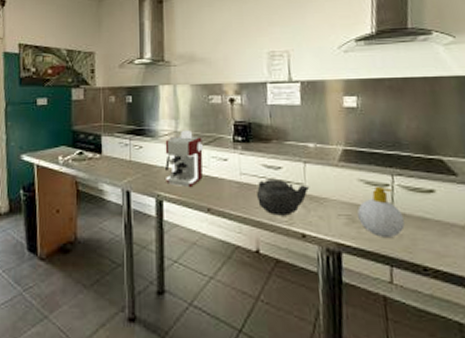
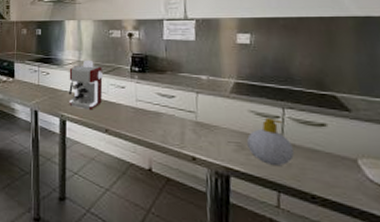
teapot: present [257,180,310,216] -> none [151,106,202,140]

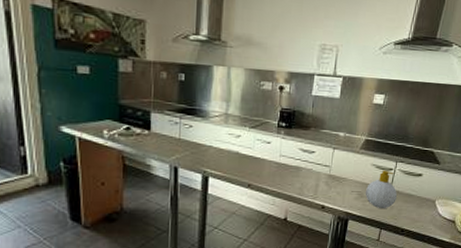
coffee maker: present [69,59,103,111] -> none [213,112,250,166]

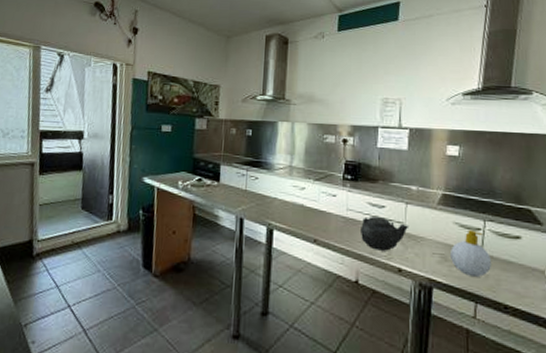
teapot: none [291,161,335,191] -> present [361,216,409,251]

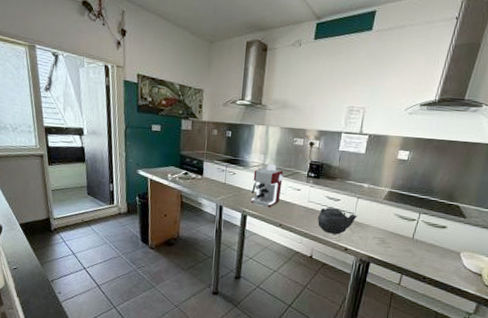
coffee maker: none [278,165,315,219] -> present [251,163,284,208]
soap bottle: present [451,229,491,277] -> none [387,220,420,256]

